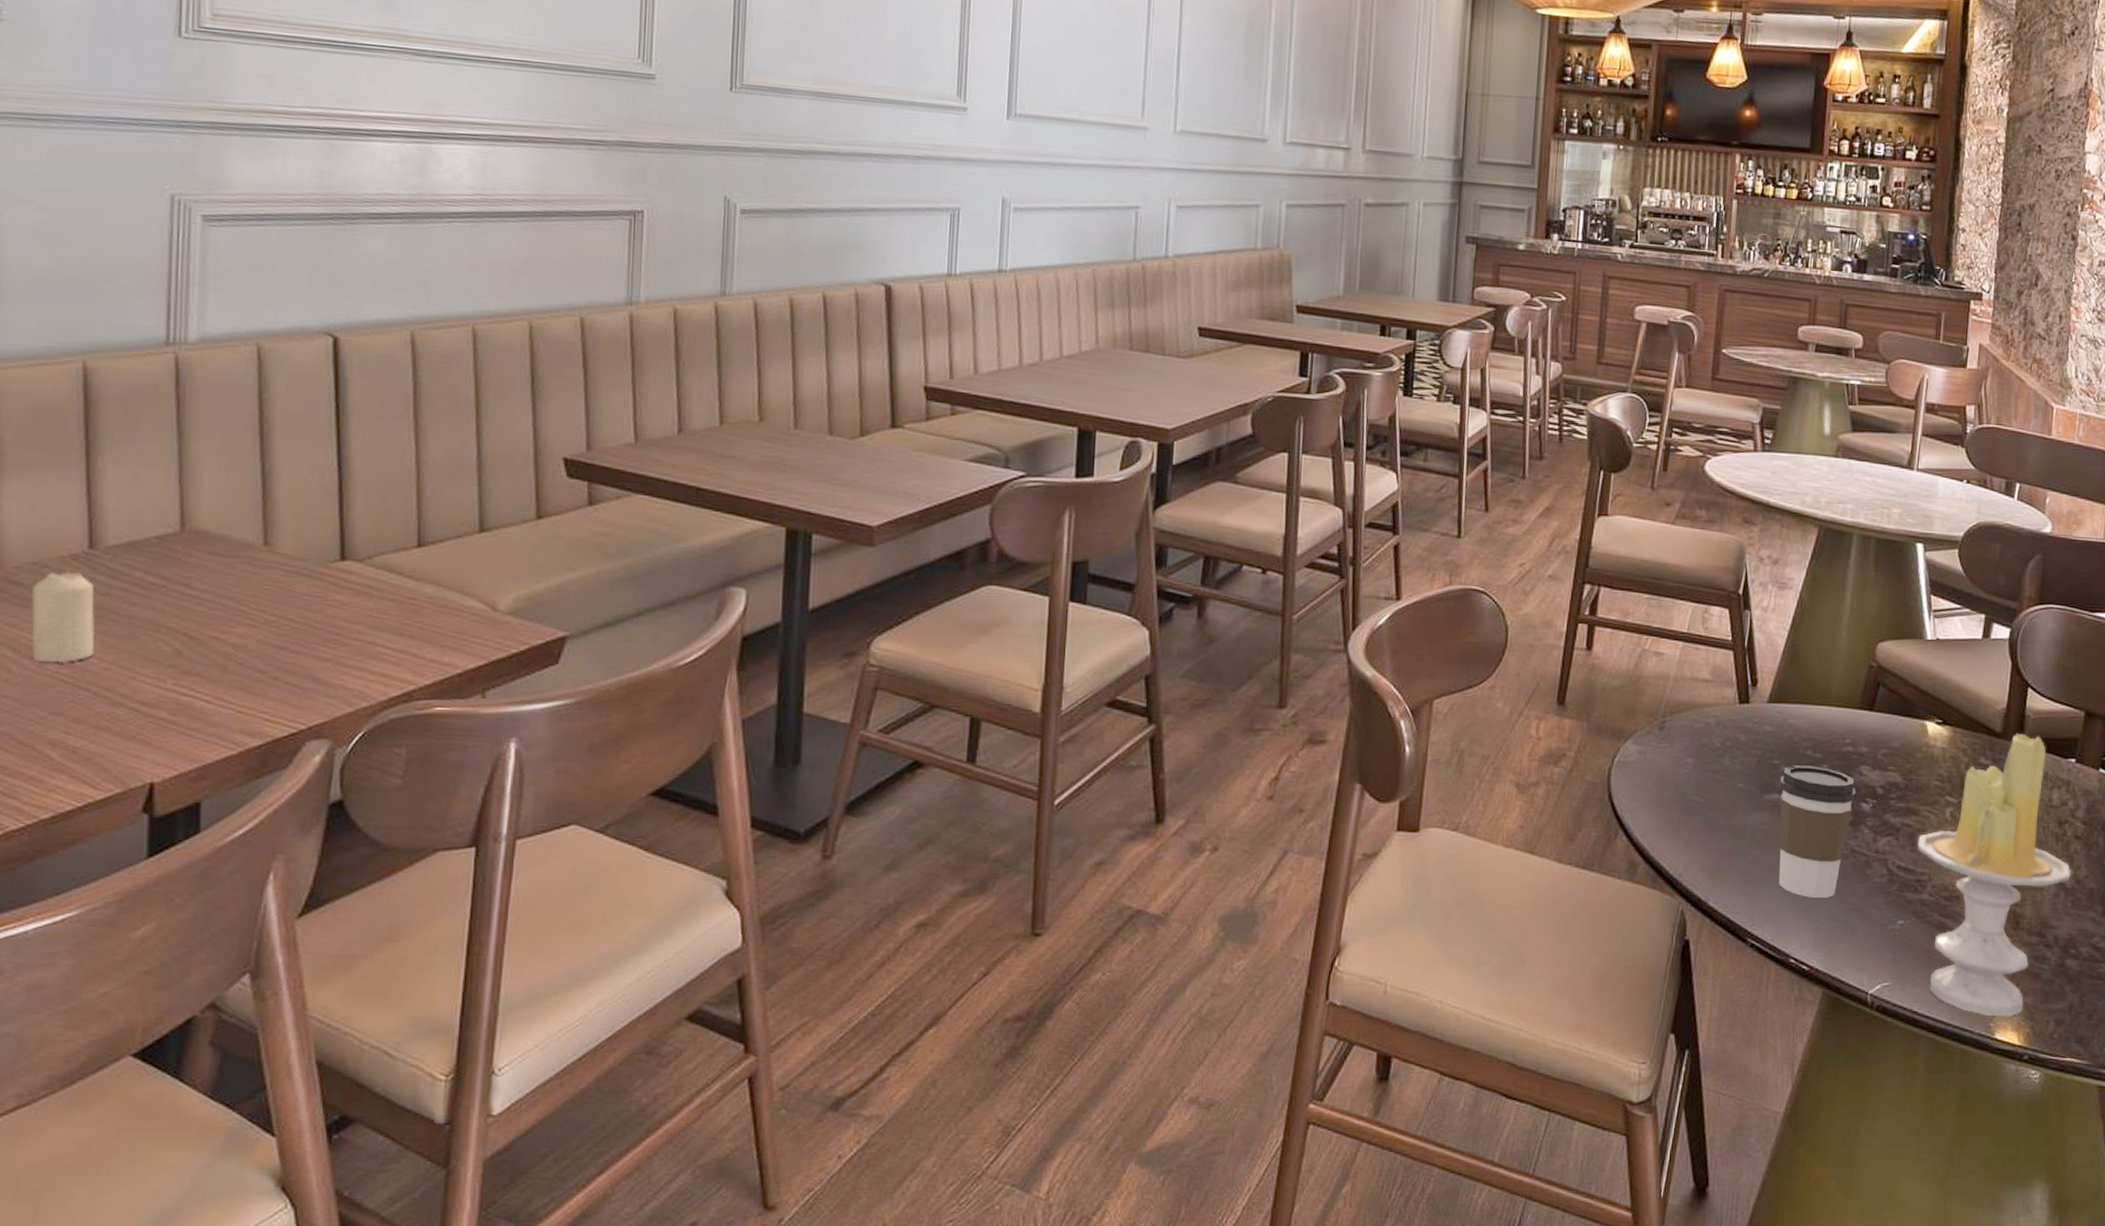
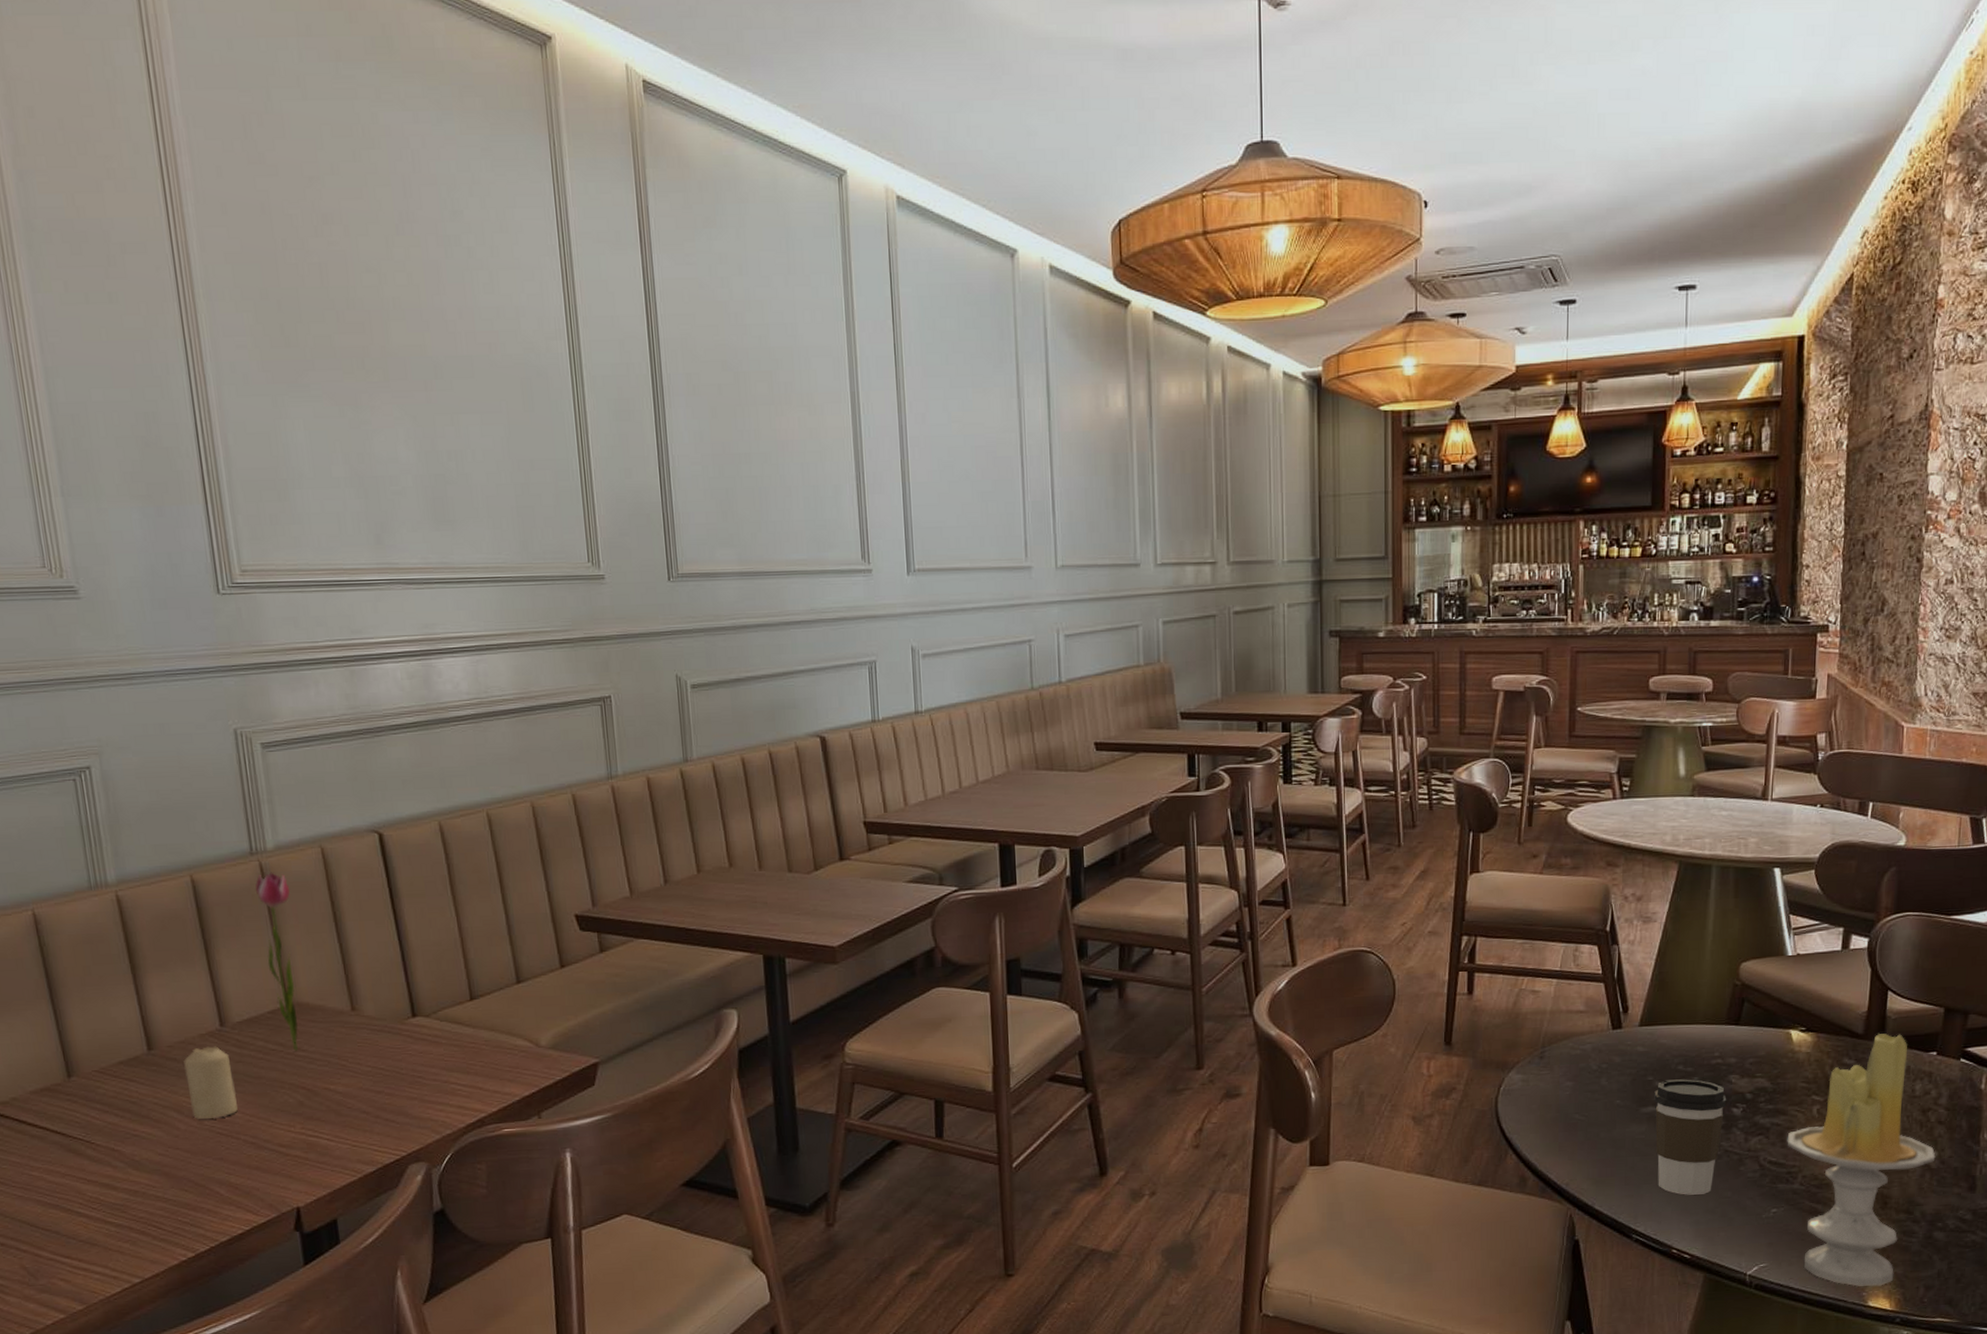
flower: none [164,368,208,588] -> present [255,872,299,1051]

